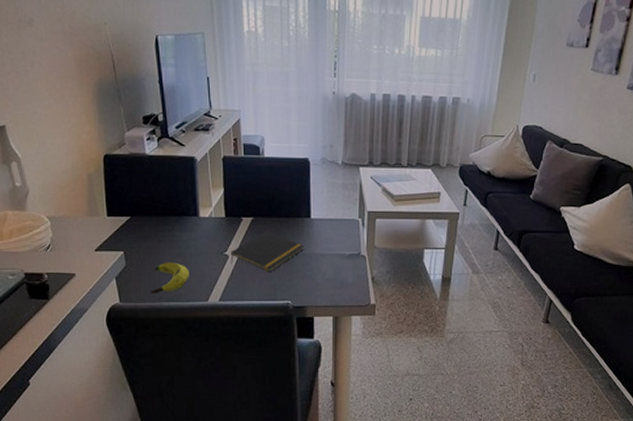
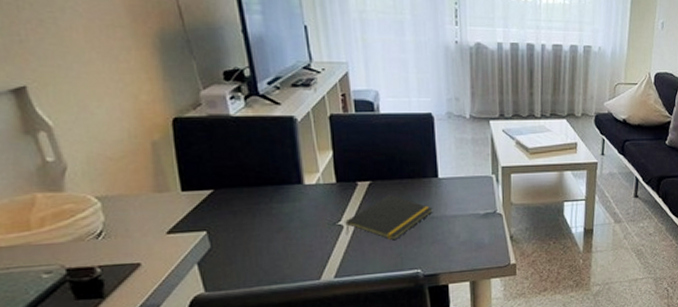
banana: present [151,262,189,293] -> none [246,239,295,277]

